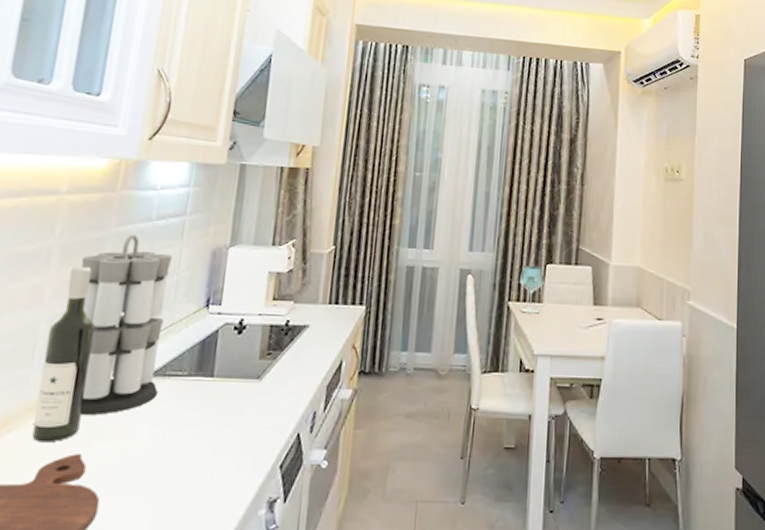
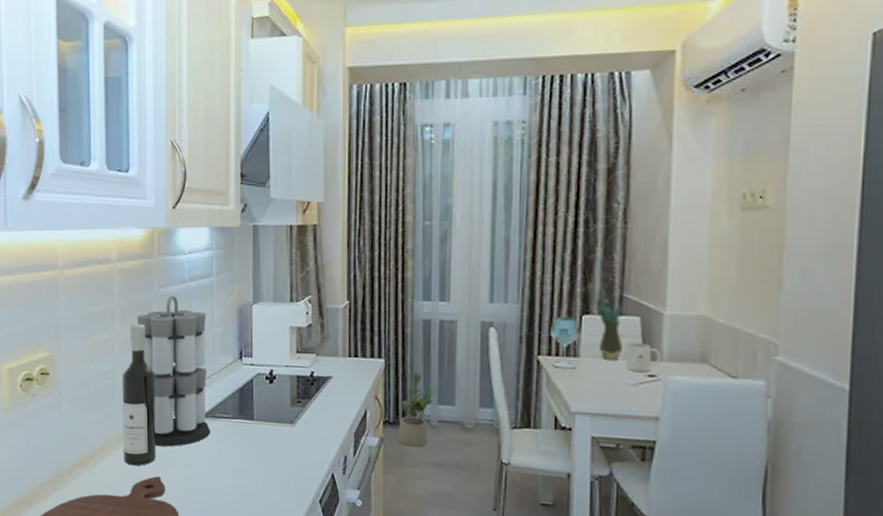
potted plant: none [371,319,413,397] -> present [397,372,435,447]
vase: none [556,248,579,305] -> present [595,296,623,360]
mug: none [579,290,607,316] -> present [624,343,661,372]

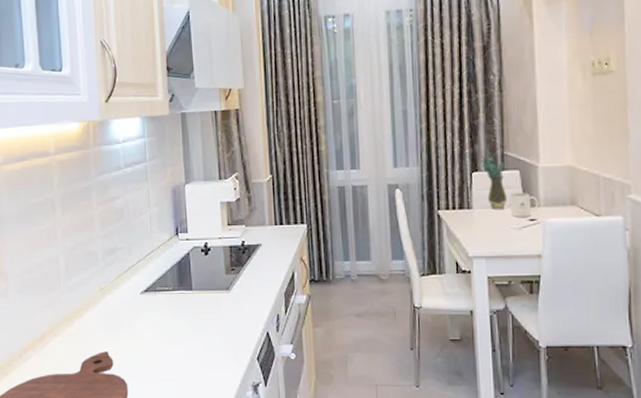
bottle: present [121,323,156,466] -> none [65,210,103,344]
spice rack: present [137,295,210,447] -> none [77,181,153,322]
potted plant: present [397,372,435,447] -> none [323,233,353,300]
wine glass: present [551,316,580,369] -> none [447,174,471,220]

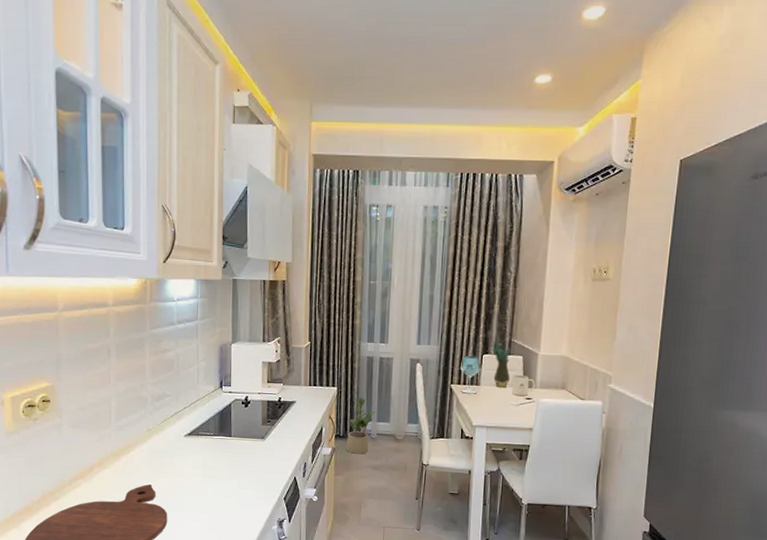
potted plant: none [323,233,353,300] -> present [346,397,375,454]
wine glass: none [447,174,471,220] -> present [460,355,481,394]

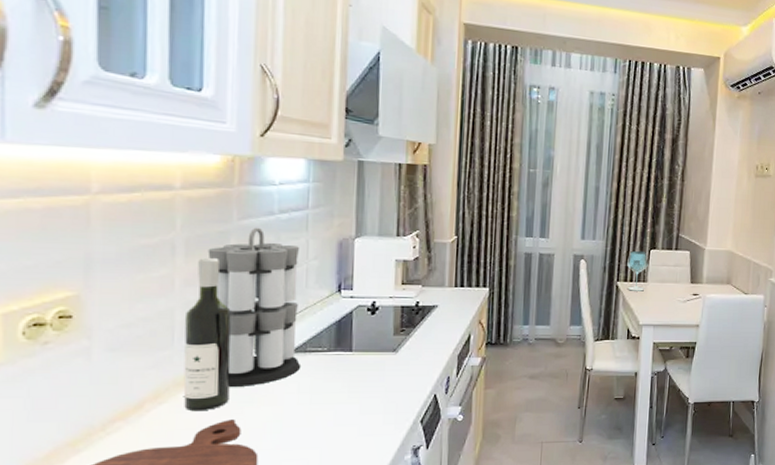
bottle: none [117,358,148,477] -> present [183,257,231,412]
spice rack: none [131,335,195,460] -> present [207,227,300,387]
potted plant: present [346,397,375,454] -> none [498,298,533,363]
vase: present [492,341,511,388] -> none [659,235,679,284]
mug: present [511,375,535,396] -> none [678,271,702,292]

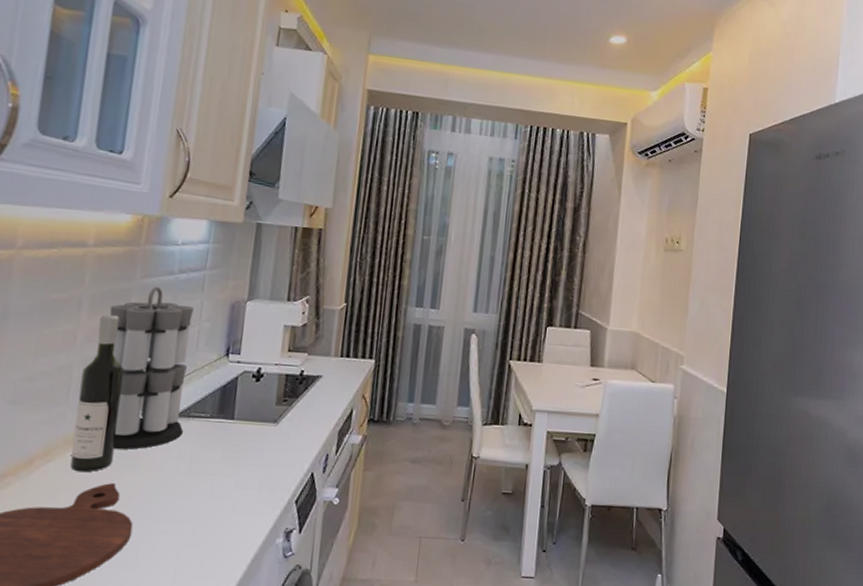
wine glass: present [627,250,648,291] -> none [521,326,545,373]

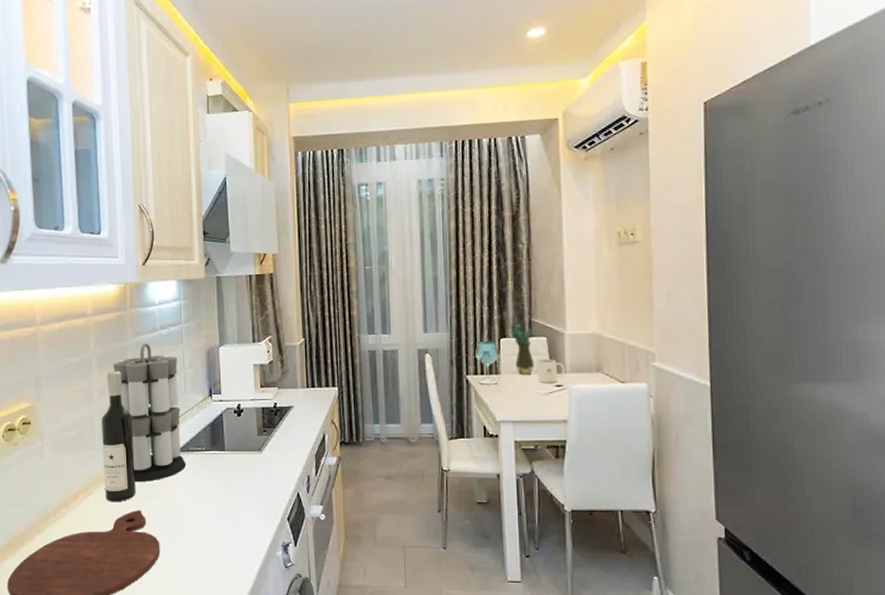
wine glass: none [521,326,545,373] -> present [475,340,499,385]
vase: none [557,311,578,366] -> present [509,322,535,375]
mug: none [576,352,603,376] -> present [536,359,565,383]

